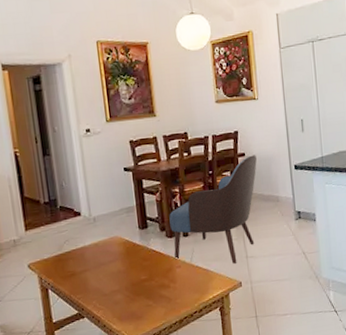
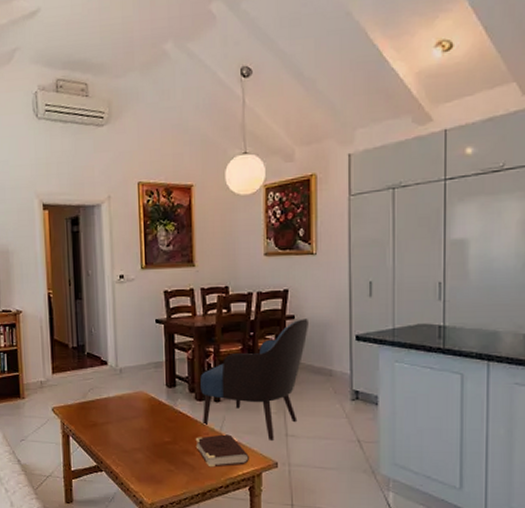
book: none [169,264,218,297] -> present [195,434,249,468]

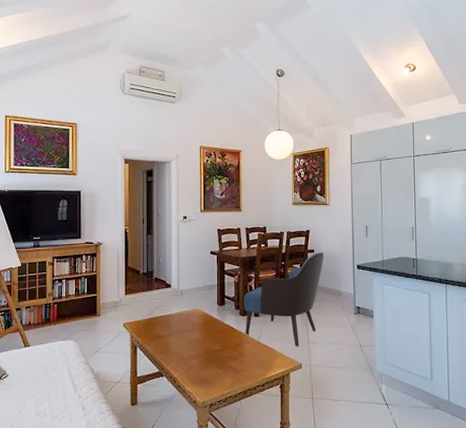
book: present [195,434,249,468] -> none [239,343,280,370]

